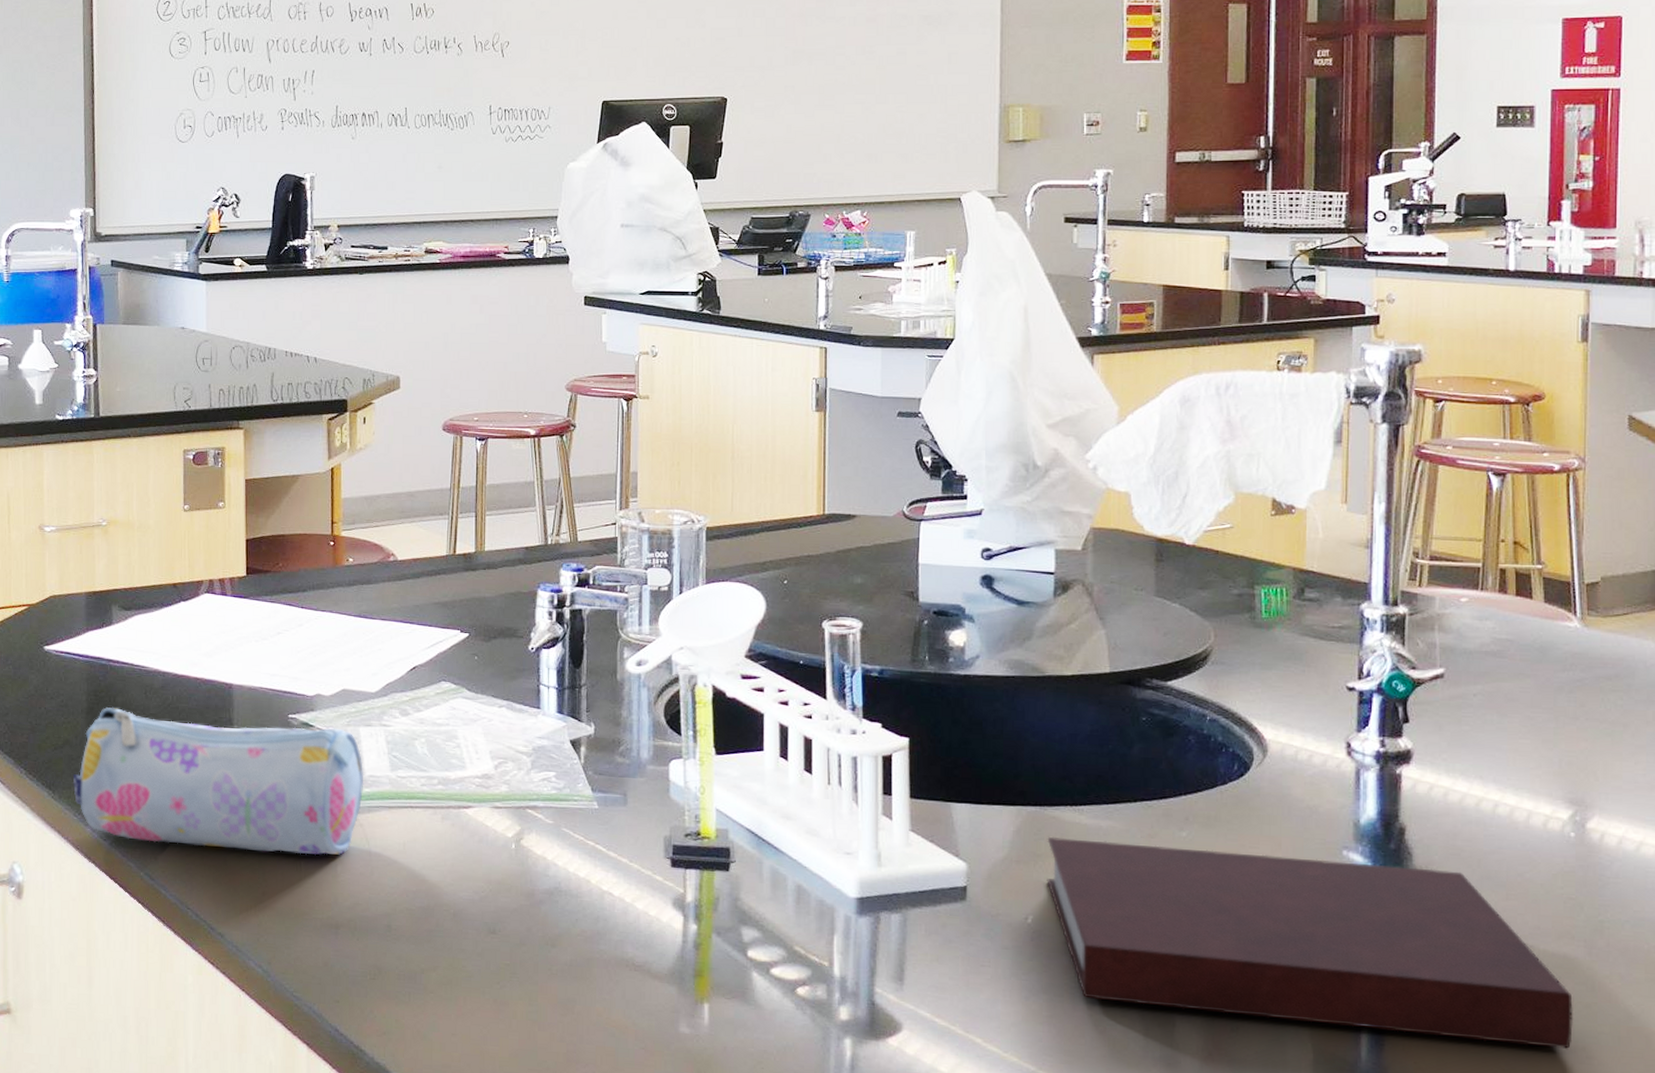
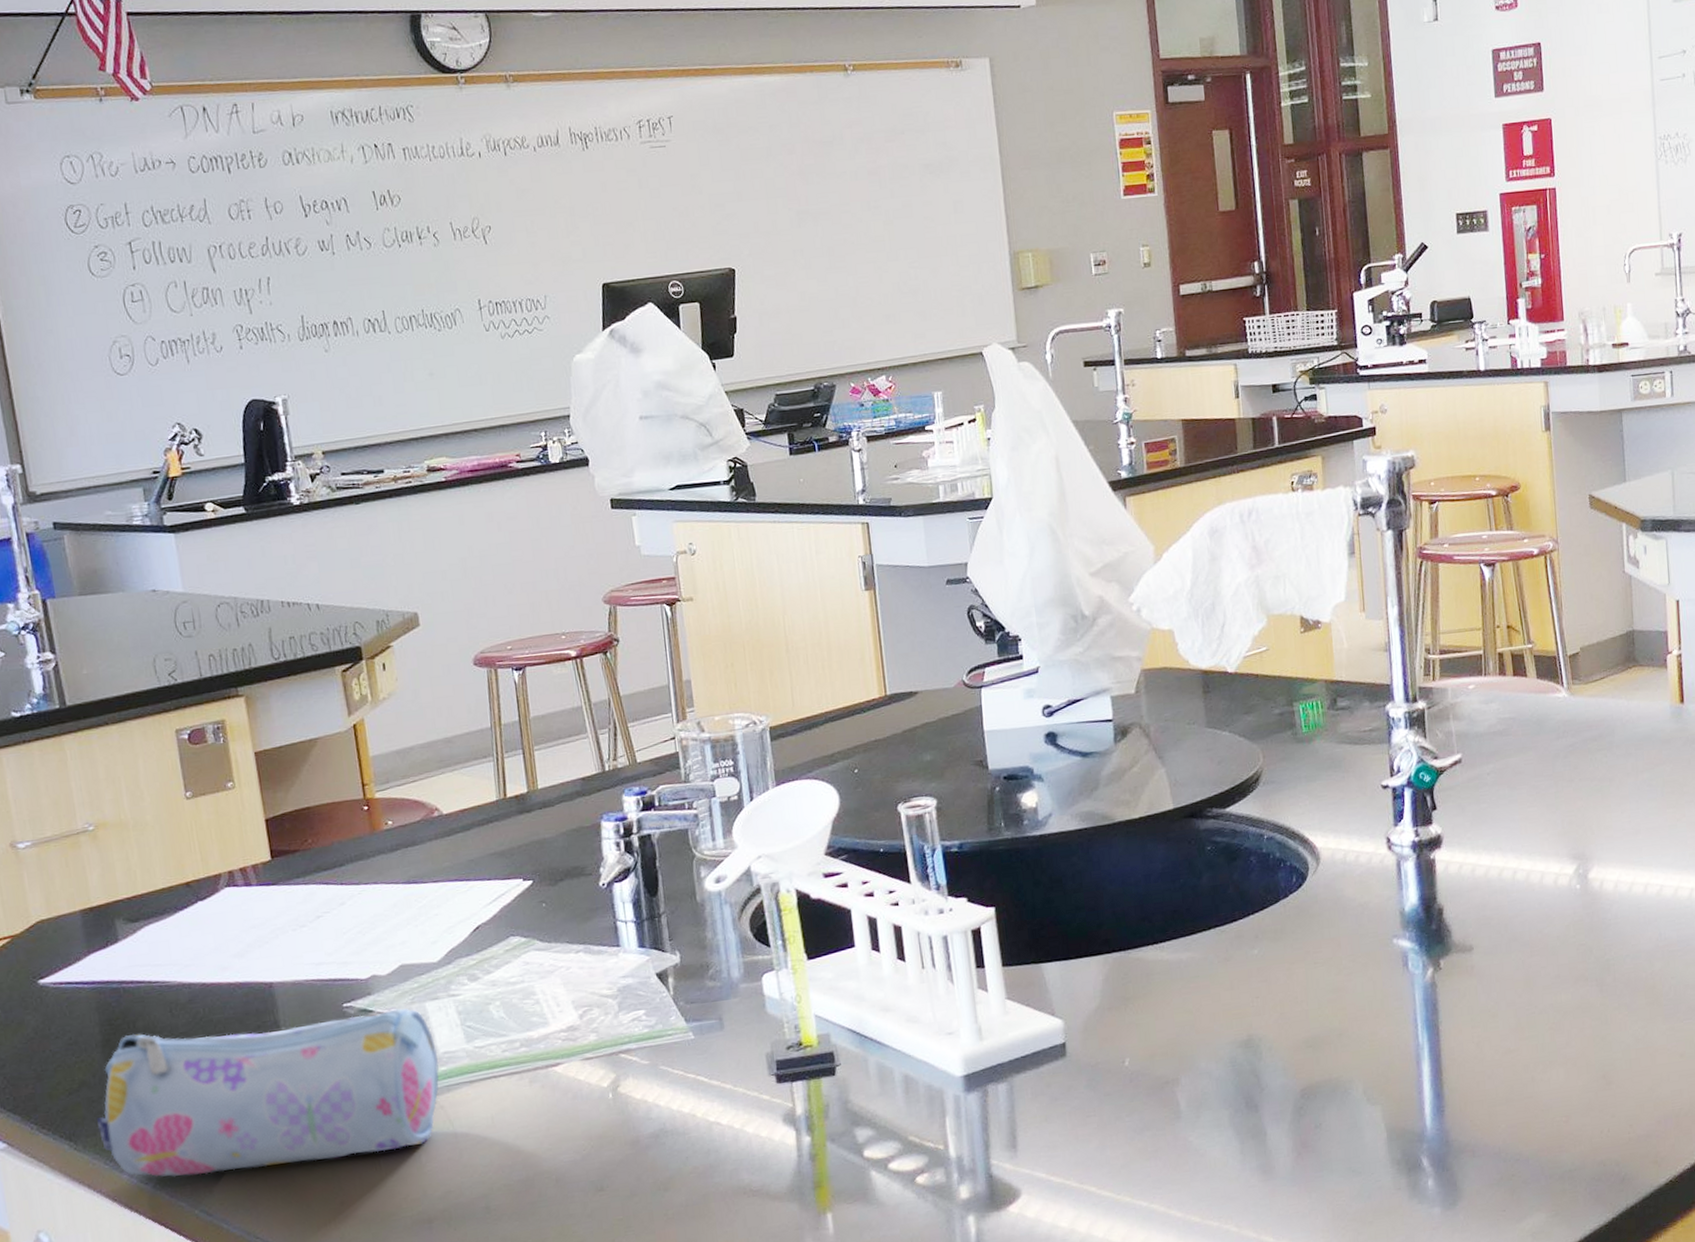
notebook: present [1047,836,1573,1049] -> none [1134,939,1594,1126]

